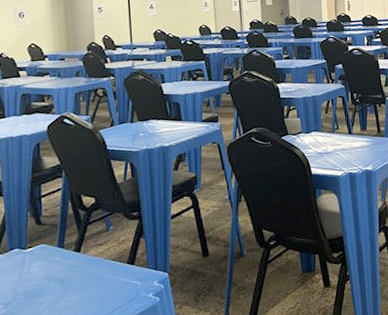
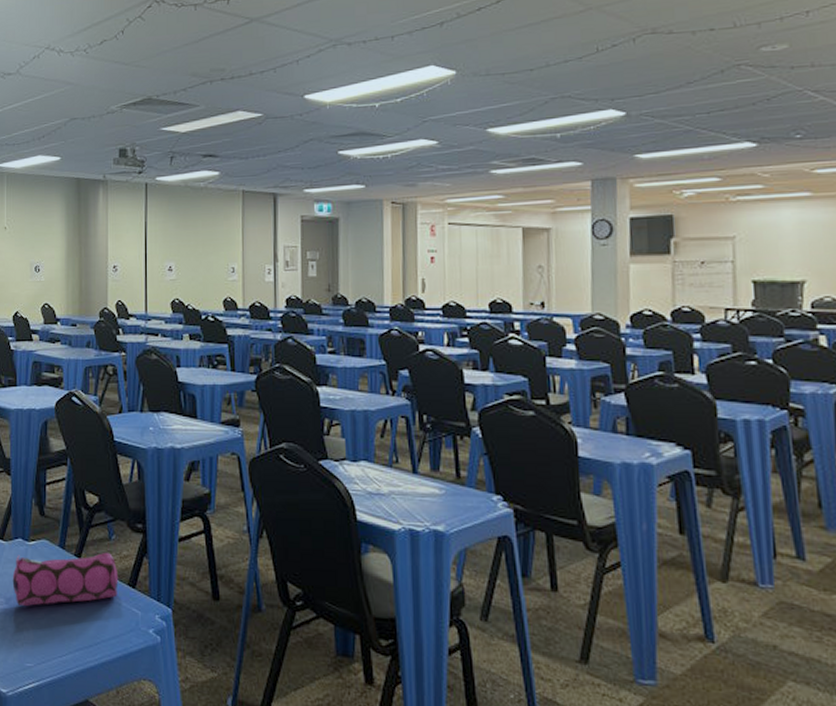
pencil case: none [10,241,118,307] -> present [12,552,119,606]

